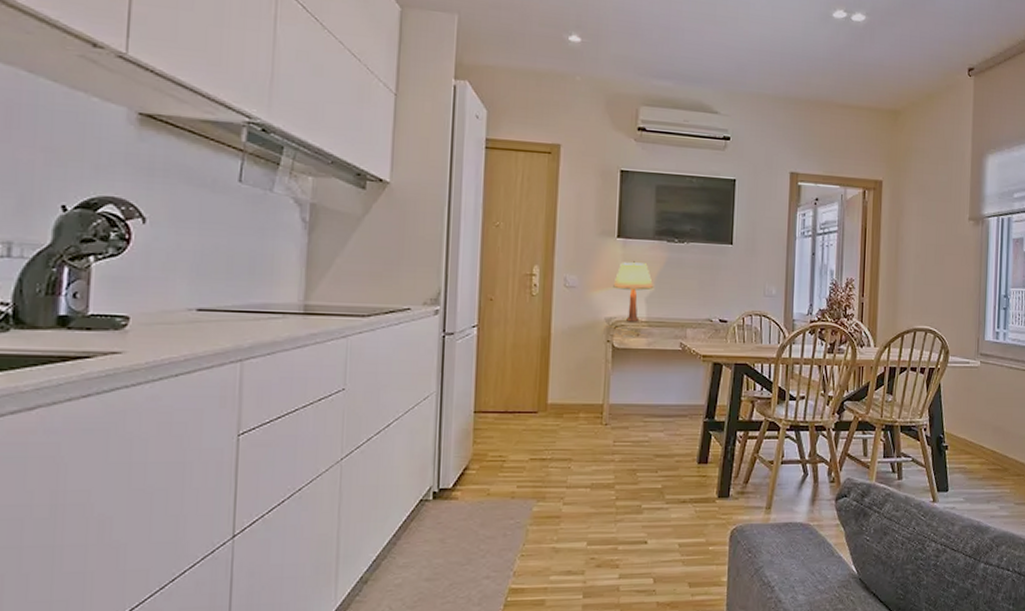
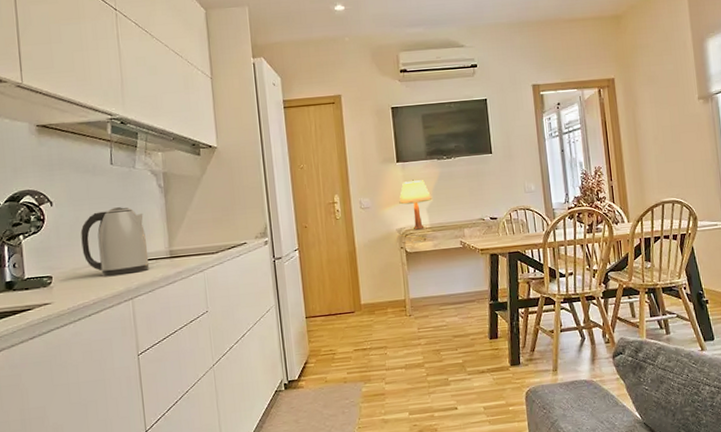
kettle: none [179,238,275,329] -> present [80,207,150,277]

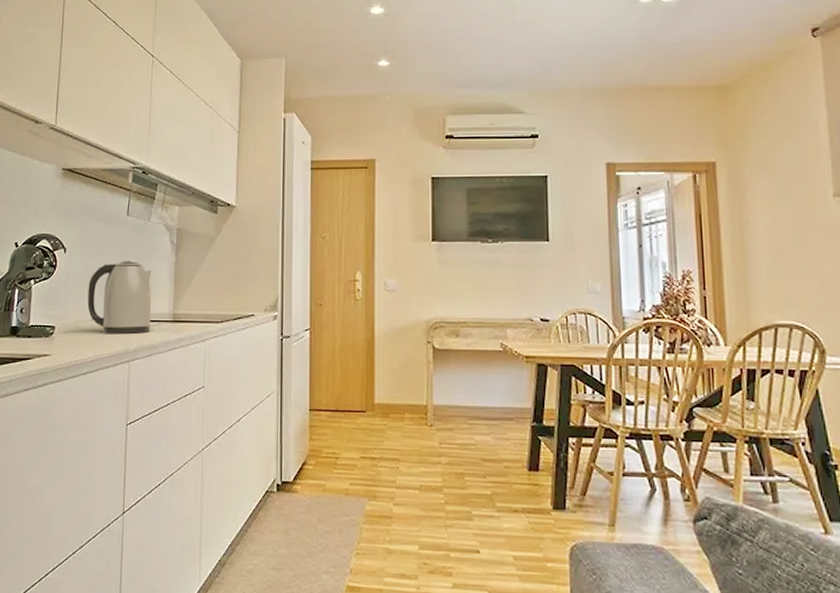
table lamp: present [399,180,432,230] -> none [430,263,471,323]

